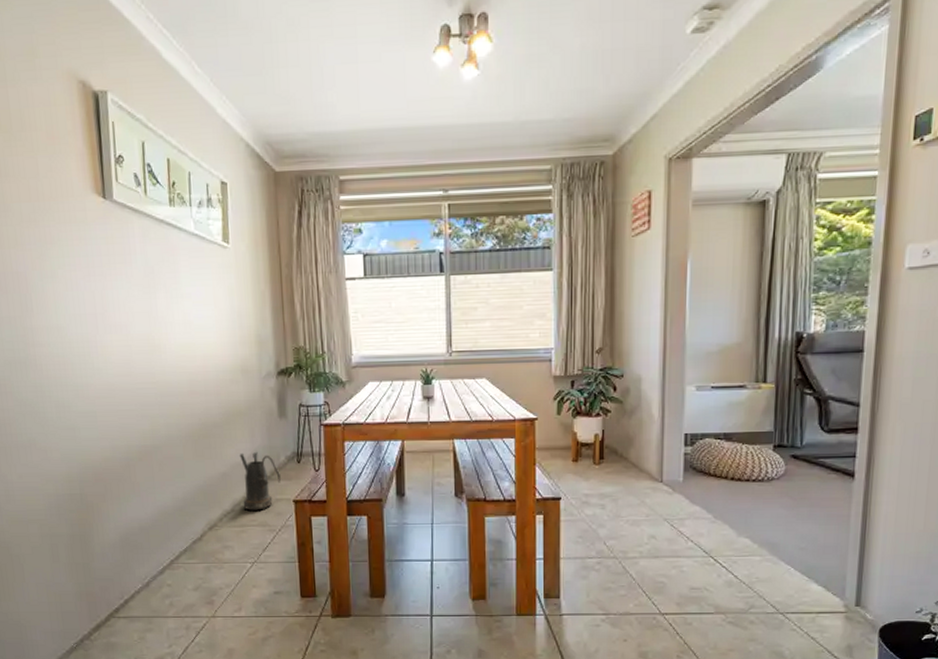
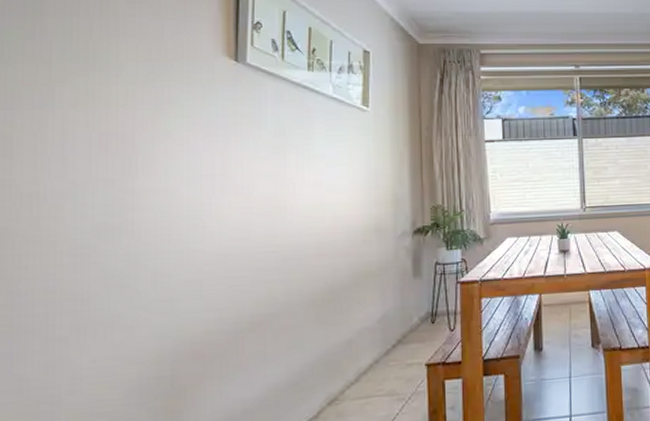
watering can: present [239,452,281,511] -> none [368,315,413,379]

